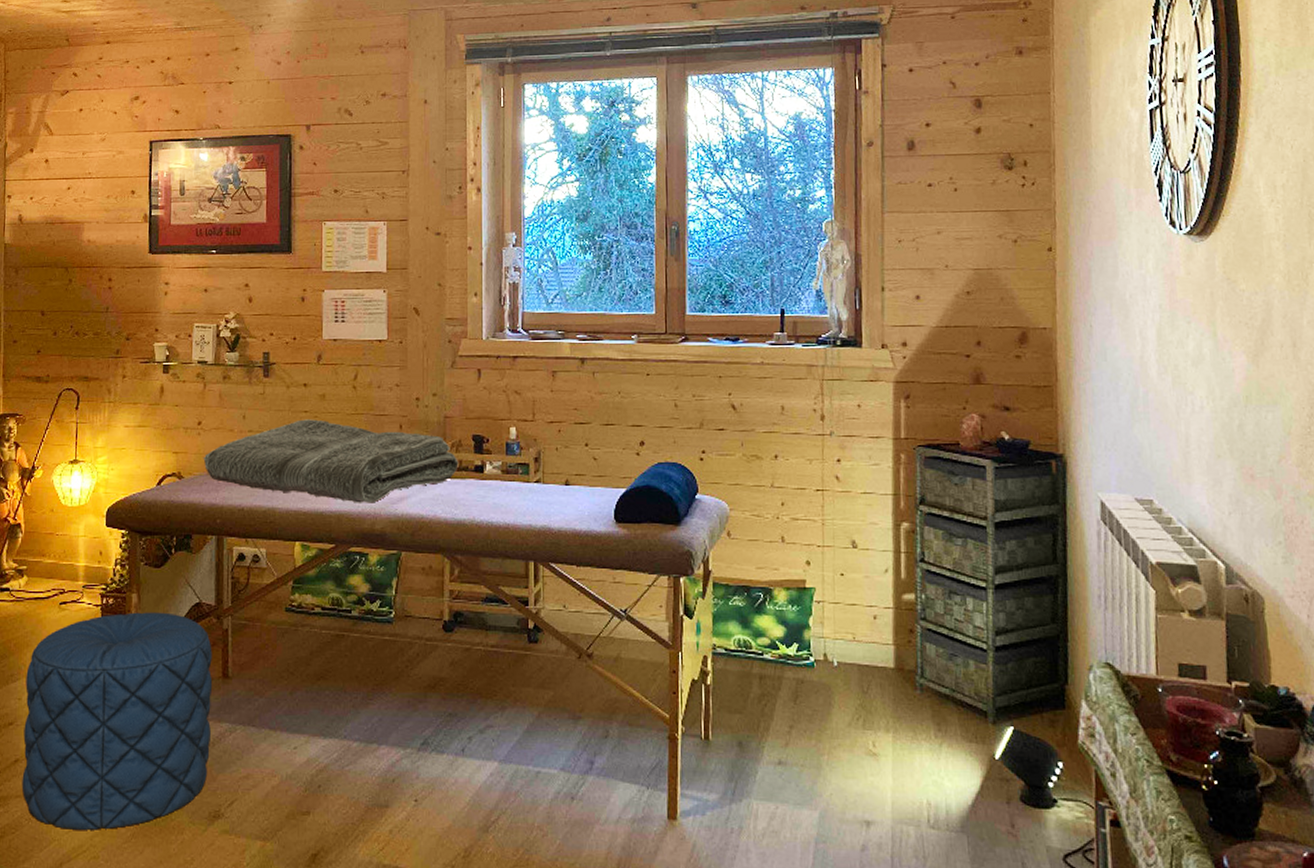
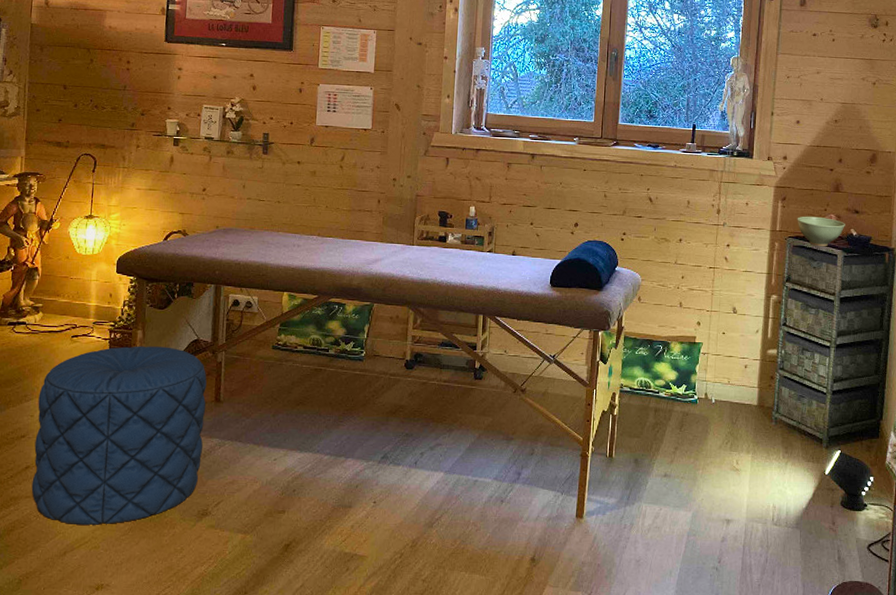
towel: present [203,419,459,503] -> none [206,191,426,263]
bowl: none [927,417,993,457] -> present [797,216,845,247]

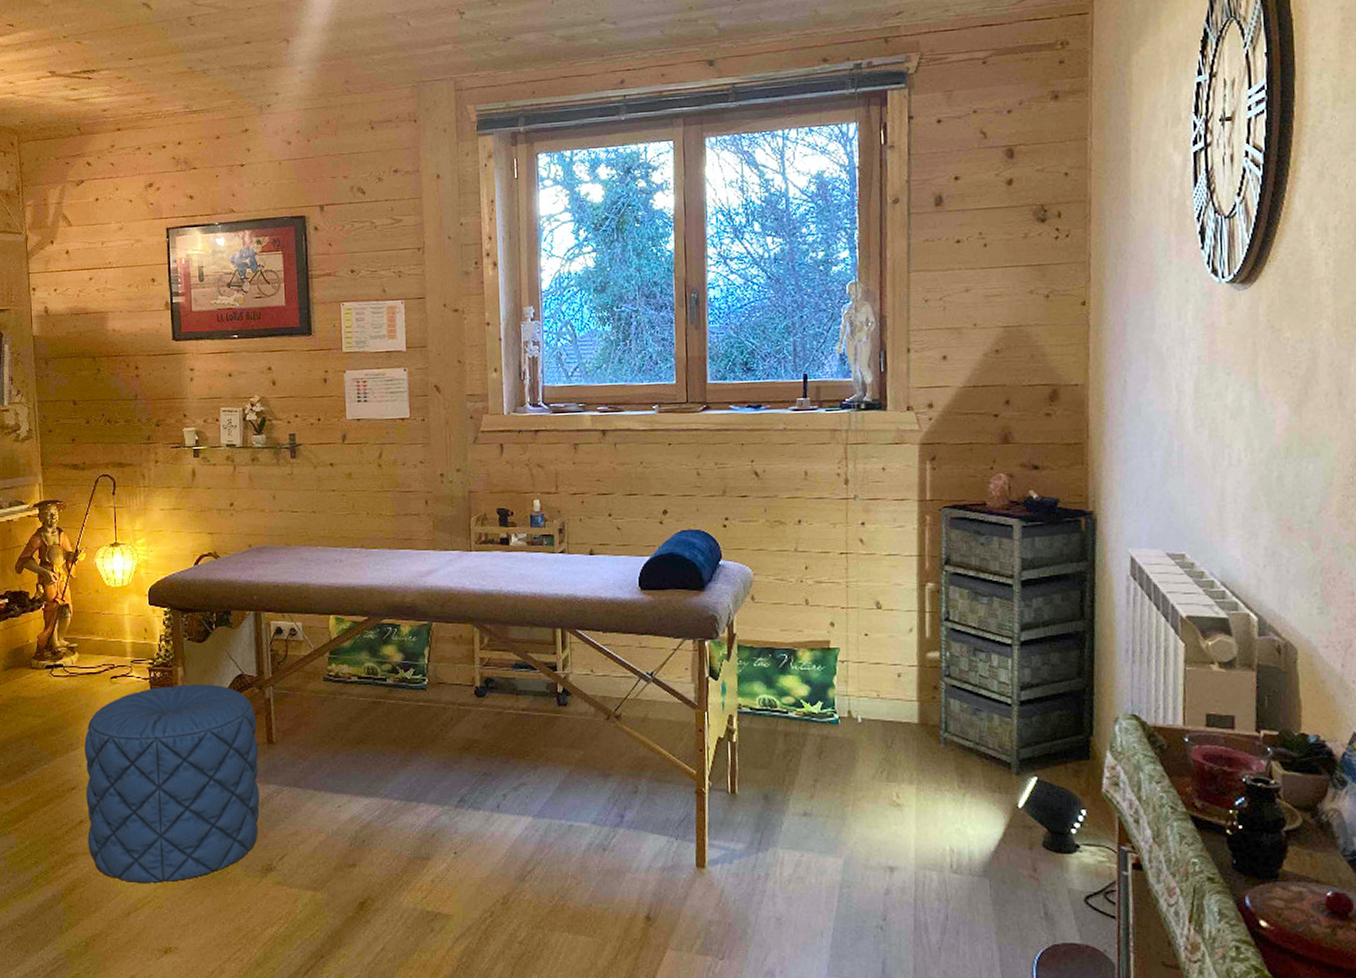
bowl: present [797,216,845,247] -> none [953,477,1021,517]

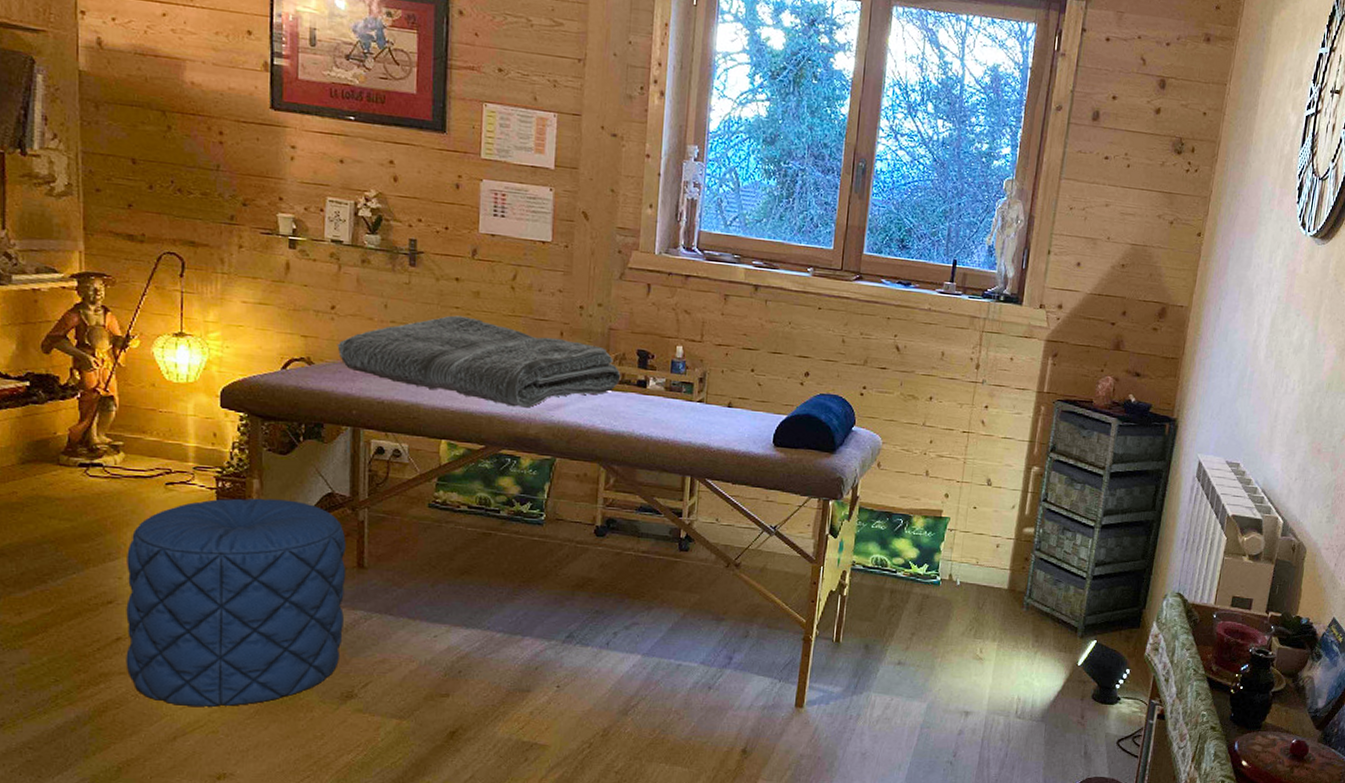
towel: none [237,497,485,577] -> present [337,315,621,408]

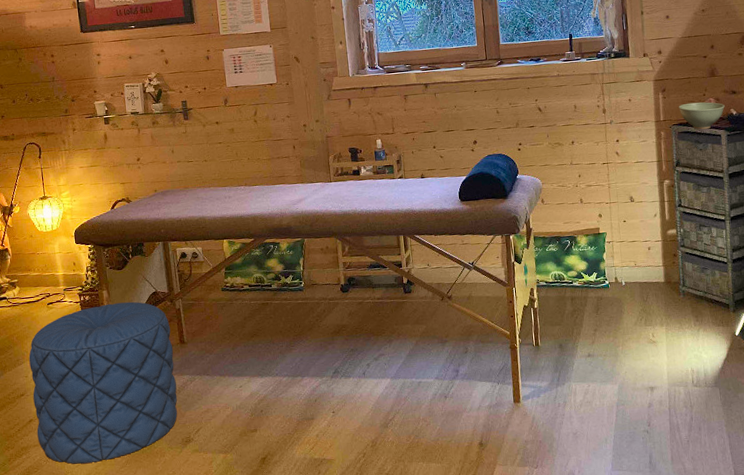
towel: present [337,315,621,408] -> none [145,148,341,207]
bowl: none [1068,376,1123,414] -> present [678,102,725,130]

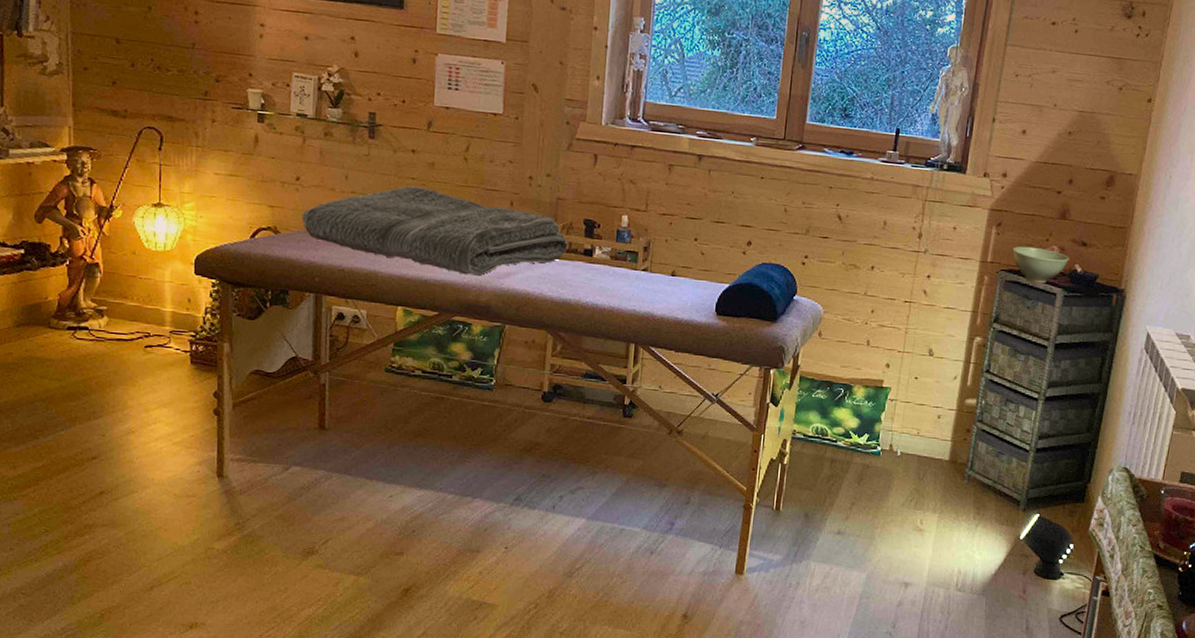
pouf: present [29,301,178,464] -> none [108,361,309,559]
towel: none [145,148,341,207] -> present [301,186,568,276]

